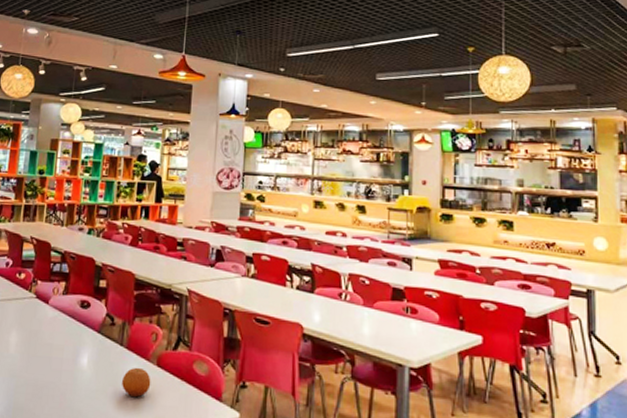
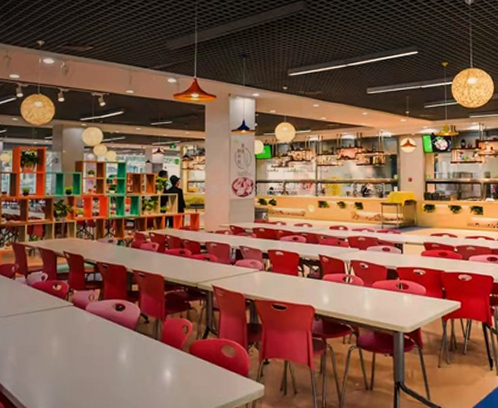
fruit: present [122,367,151,397] -> none [159,356,185,382]

